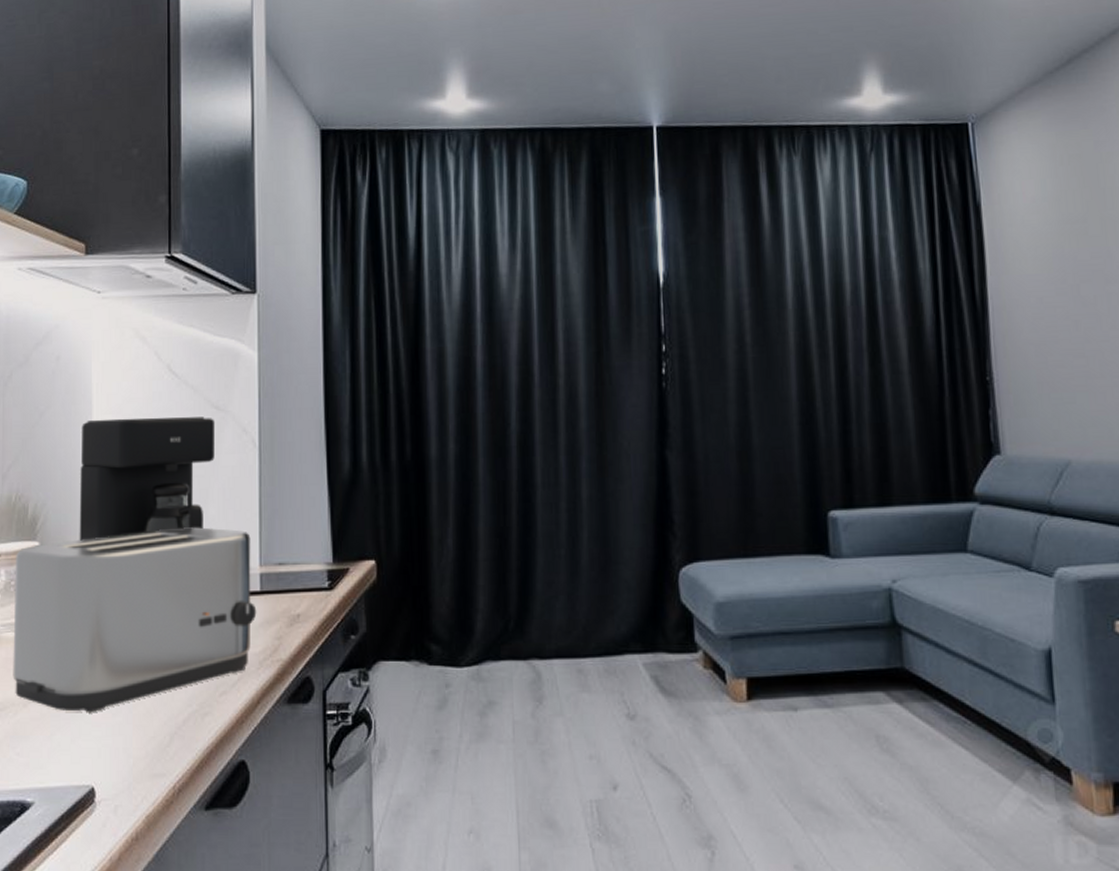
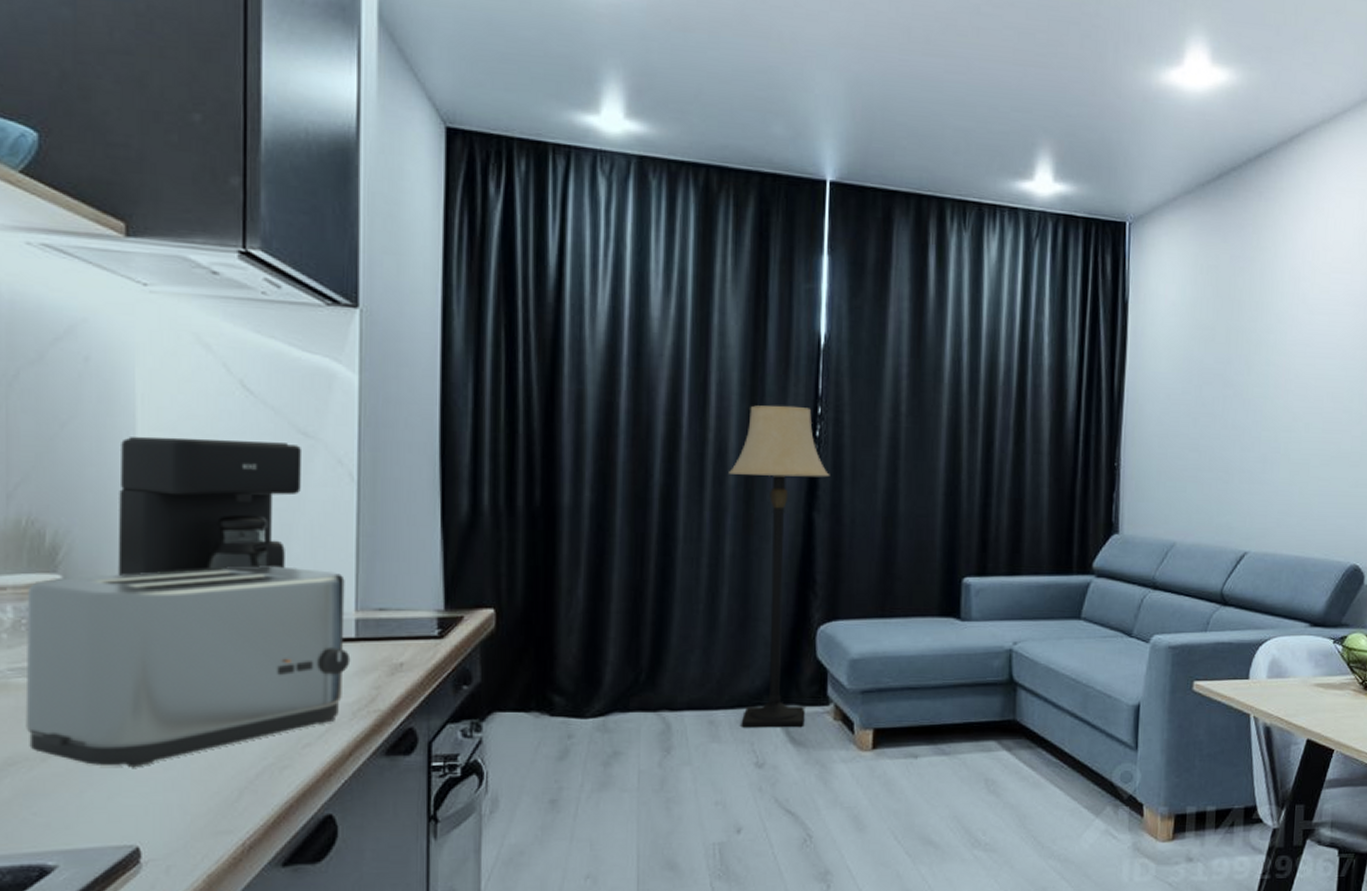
lamp: none [580,345,679,677] -> present [729,405,830,728]

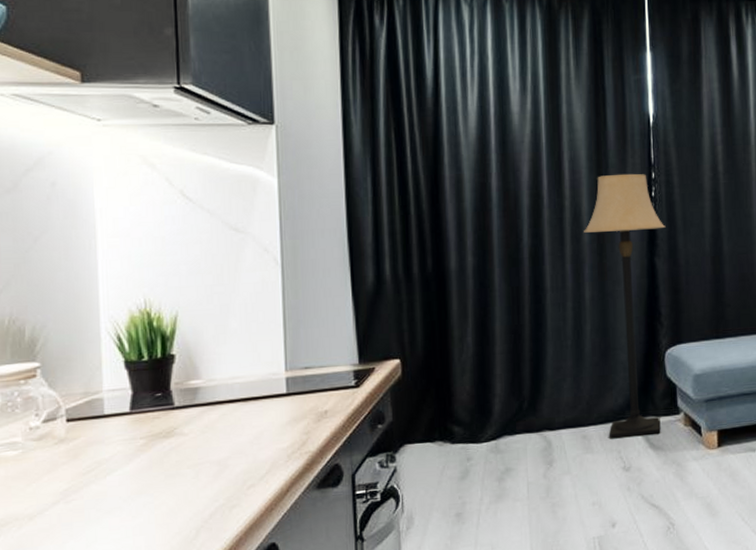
toaster: present [25,565,351,766] -> none [11,339,284,519]
coffee maker: present [118,436,303,576] -> none [85,238,235,359]

